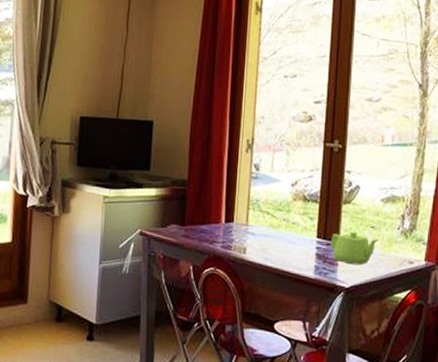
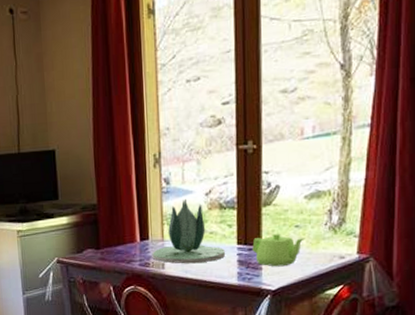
succulent plant: none [235,186,306,252] -> present [152,198,226,263]

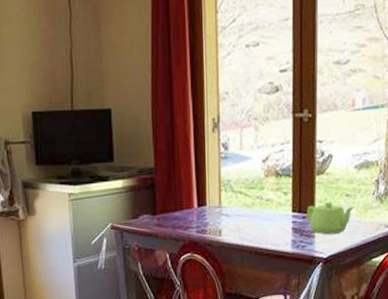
succulent plant: present [152,198,226,263] -> none [209,165,281,231]

